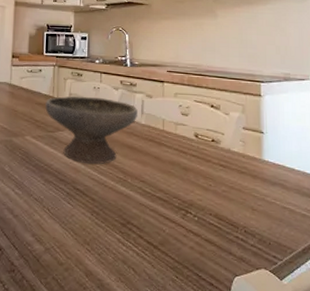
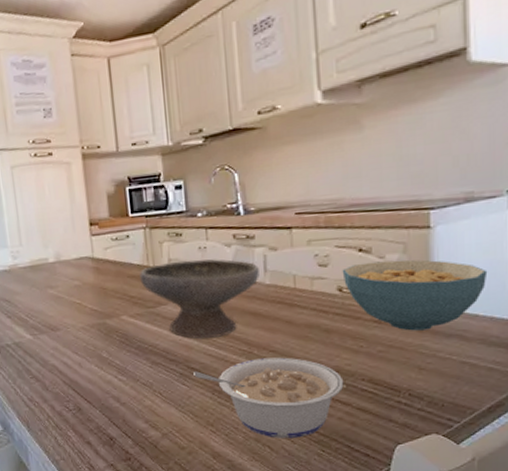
legume: none [78,186,196,263] -> present [193,357,344,438]
cereal bowl: none [198,116,300,177] -> present [342,259,488,331]

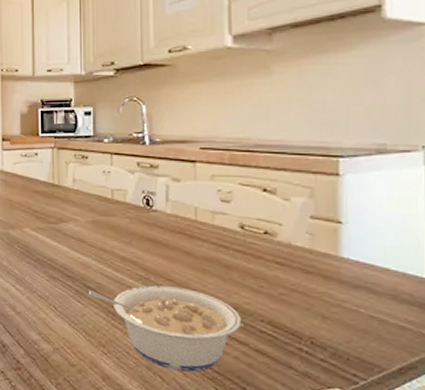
bowl: present [140,259,259,339] -> none [45,182,161,260]
cereal bowl: present [342,259,488,331] -> none [245,203,401,278]

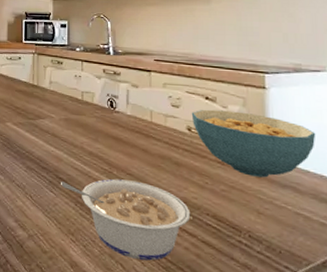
cereal bowl: none [245,203,401,278] -> present [191,109,316,178]

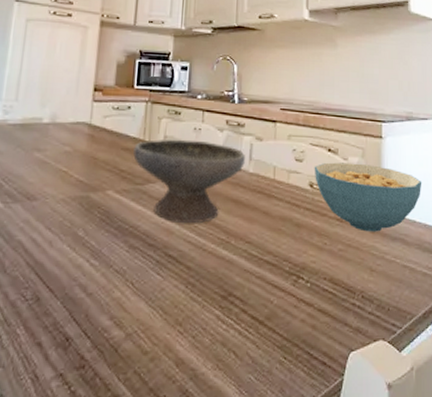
bowl: none [25,84,122,154] -> present [133,139,245,223]
legume: present [61,179,191,261] -> none [170,249,309,342]

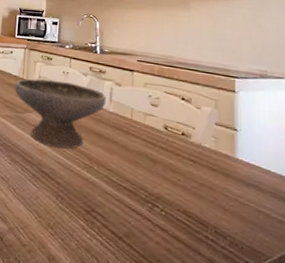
cereal bowl: present [314,162,422,232] -> none [168,109,278,176]

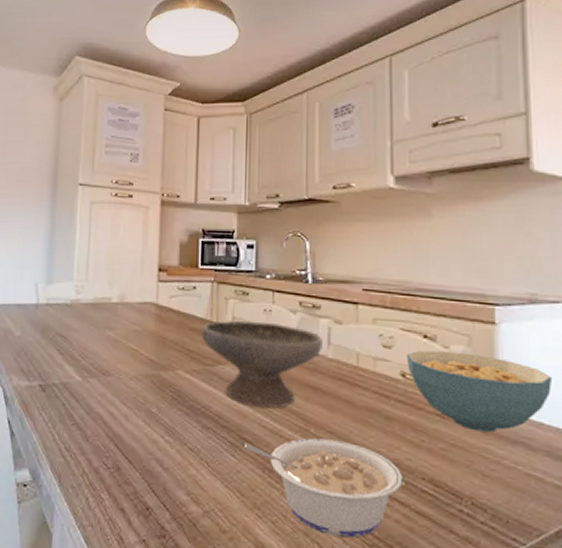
legume: none [43,173,163,255] -> present [245,438,403,538]
cereal bowl: none [168,109,278,176] -> present [406,350,553,433]

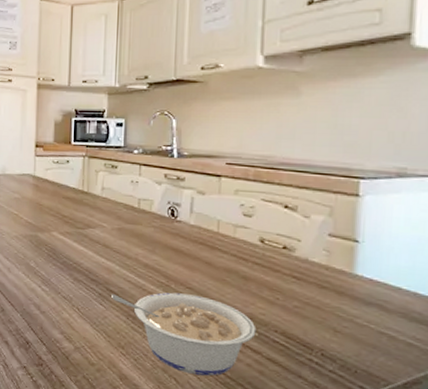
bowl: present [201,320,323,408] -> none [74,190,185,266]
cereal bowl: present [406,350,553,433] -> none [265,219,415,295]

